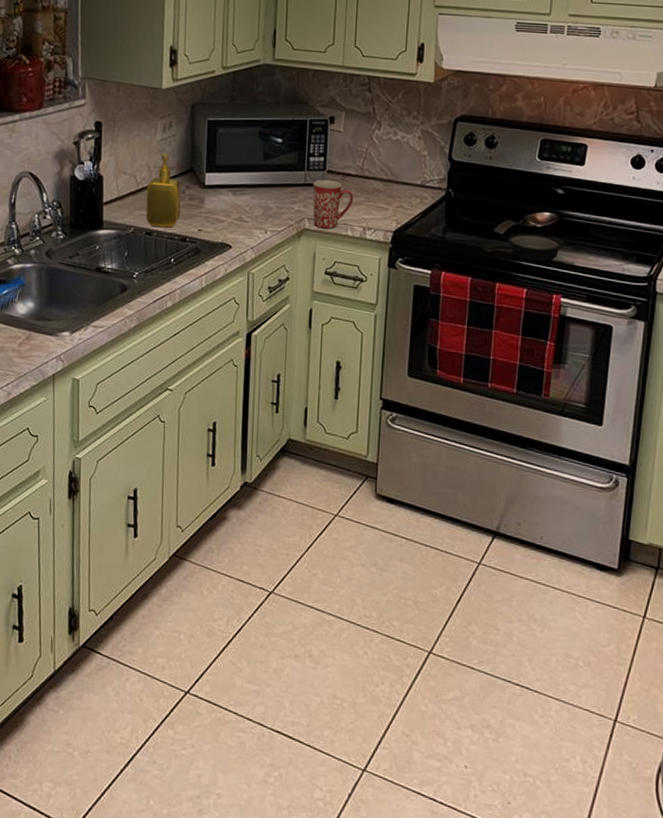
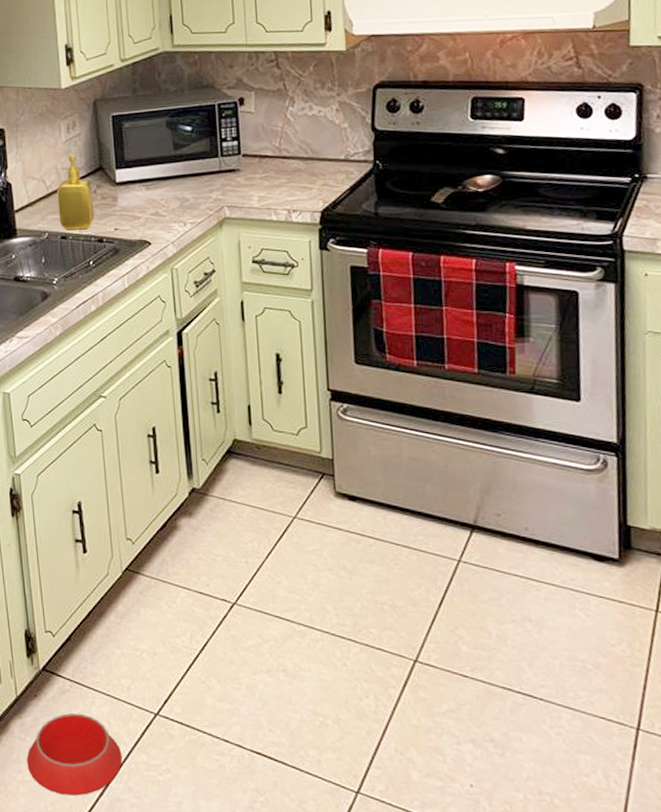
pet bowl: none [57,688,150,767] -> present [27,712,122,796]
mug: present [313,179,354,229] -> none [229,164,274,215]
frying pan: present [481,233,565,263] -> none [418,199,513,230]

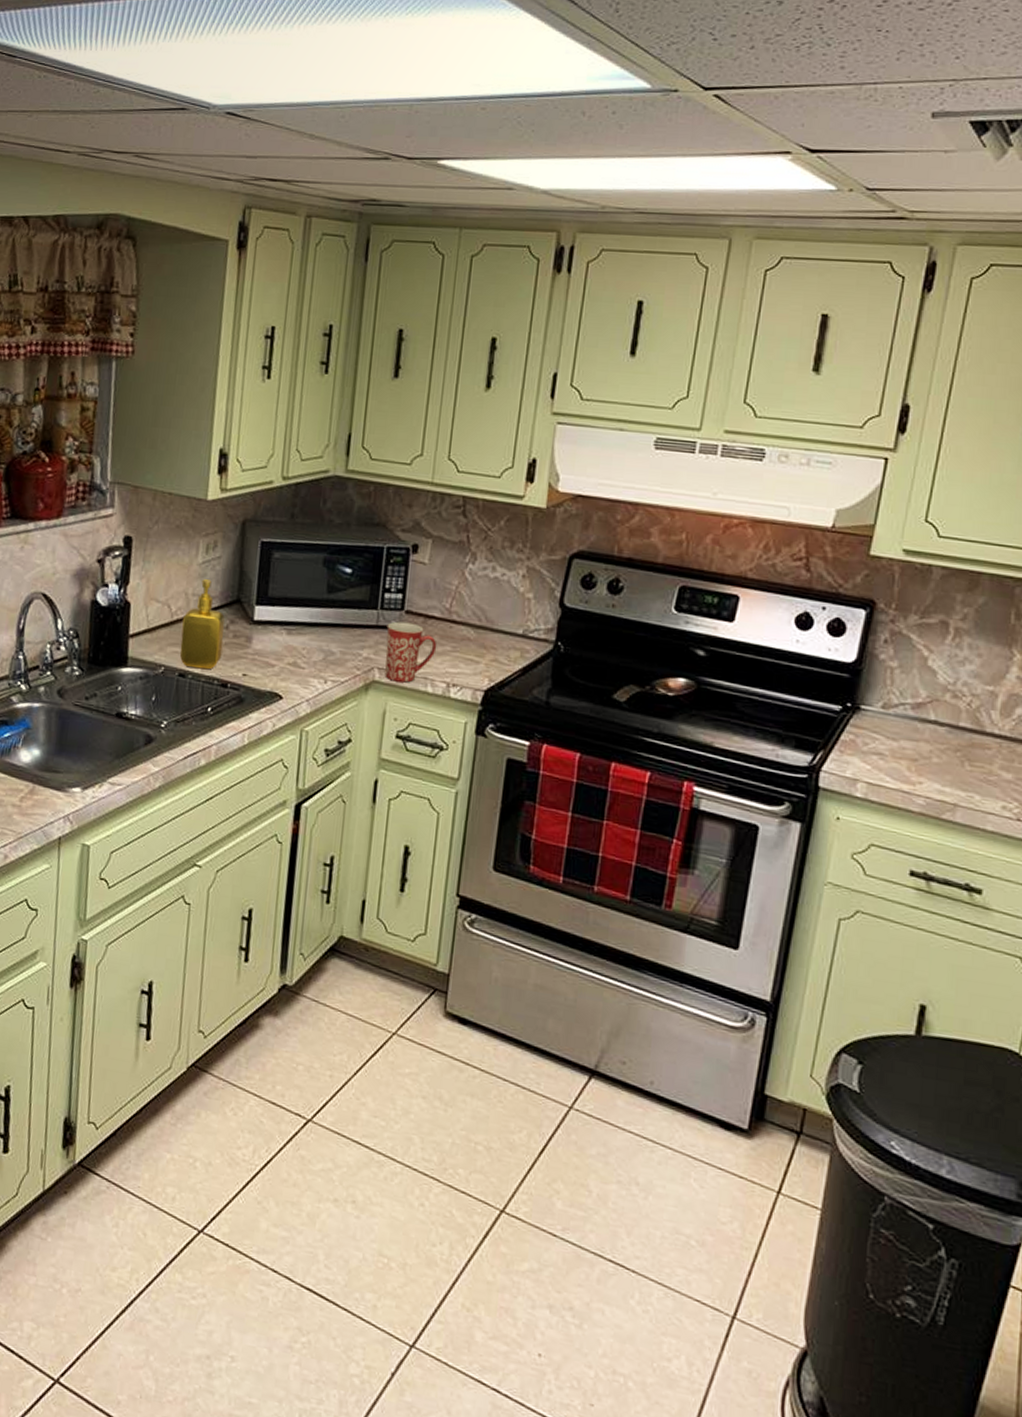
pet bowl: present [27,712,122,796] -> none [43,1216,154,1310]
mug: none [229,164,274,215] -> present [385,621,437,683]

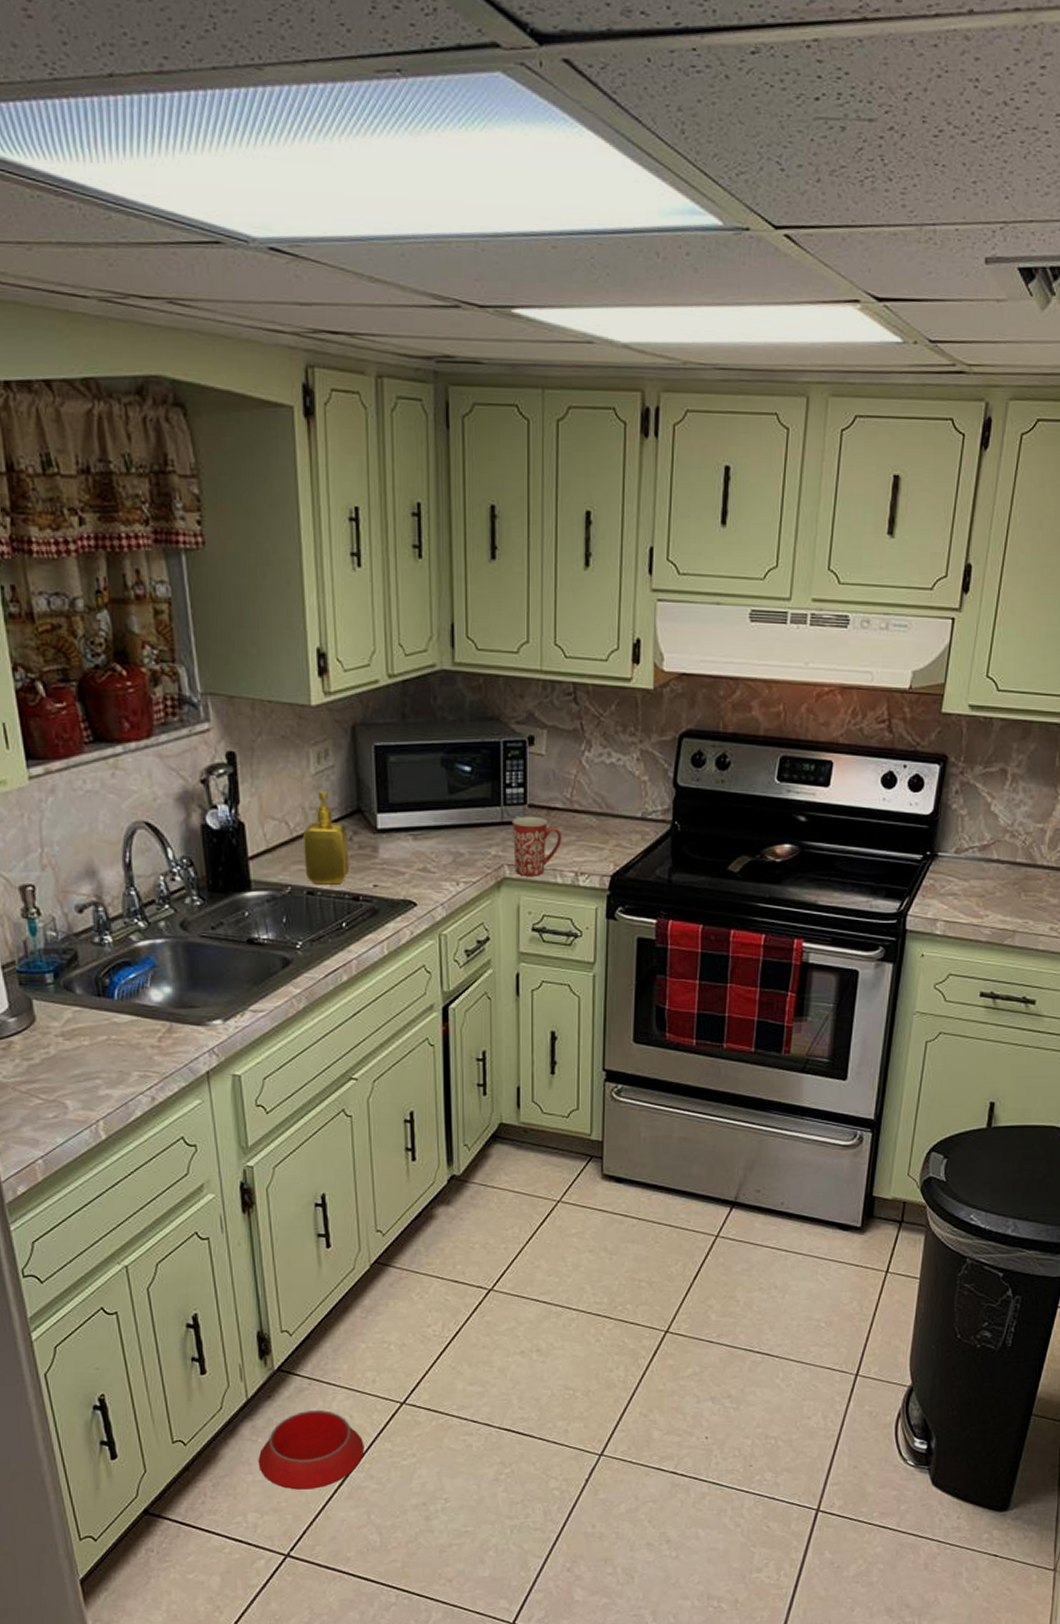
pet bowl: none [43,1216,154,1310] -> present [258,1409,364,1490]

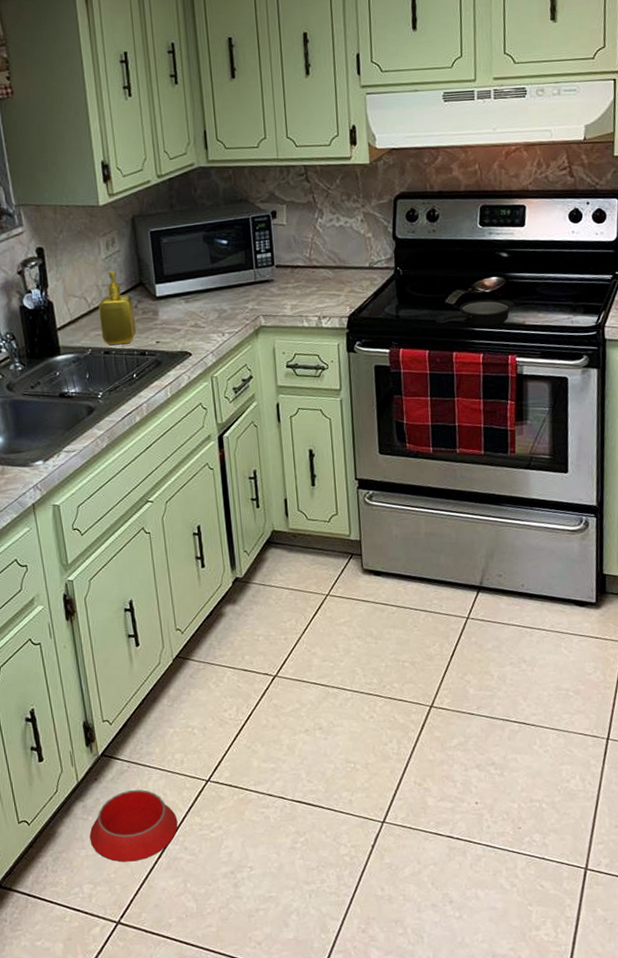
mug: present [512,816,562,876] -> none [263,274,306,324]
frying pan: none [713,869,807,904] -> present [434,299,514,328]

